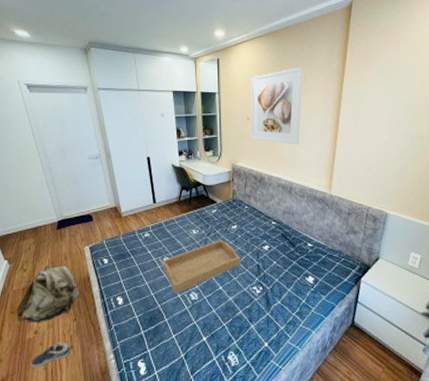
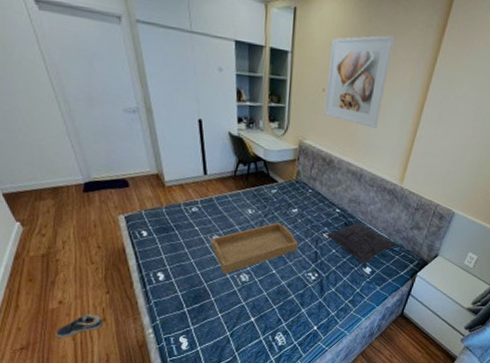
backpack: present [17,261,80,323] -> none [35,228,113,294]
pillow: none [264,231,336,274] -> present [325,221,397,265]

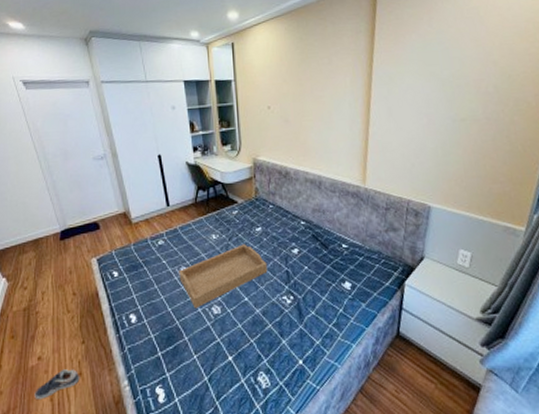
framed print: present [324,35,395,128] -> none [270,47,329,134]
pillow: present [325,221,397,265] -> none [293,231,375,280]

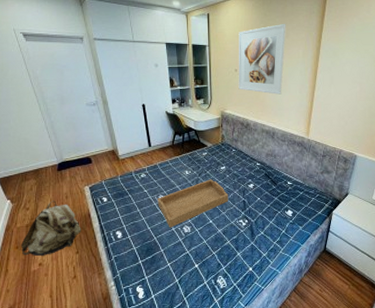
backpack: none [17,277,88,348] -> present [21,200,81,257]
sneaker: present [34,369,80,399] -> none [36,273,75,296]
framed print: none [270,47,329,134] -> present [238,23,286,95]

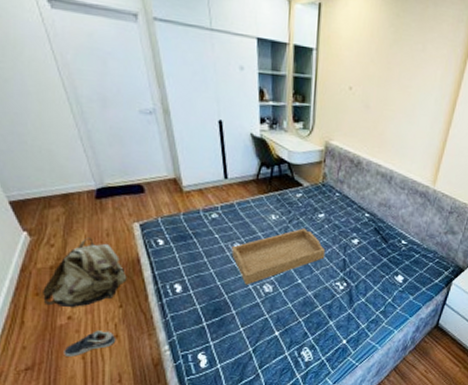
sneaker: none [36,273,75,296] -> present [64,331,116,357]
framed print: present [238,23,286,95] -> none [351,30,424,128]

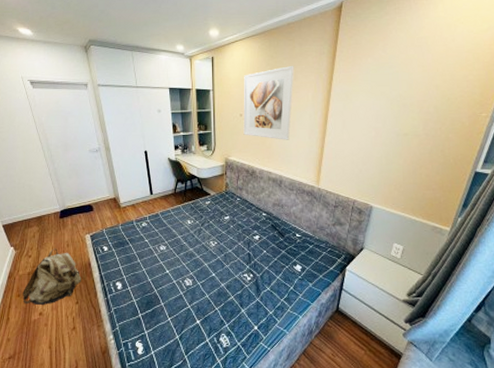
sneaker: present [64,331,116,357] -> none [36,324,74,346]
serving tray: present [231,228,326,285] -> none [158,229,233,280]
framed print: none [351,30,424,128] -> present [243,65,294,140]

